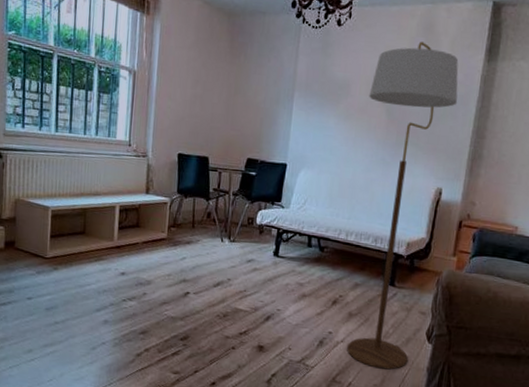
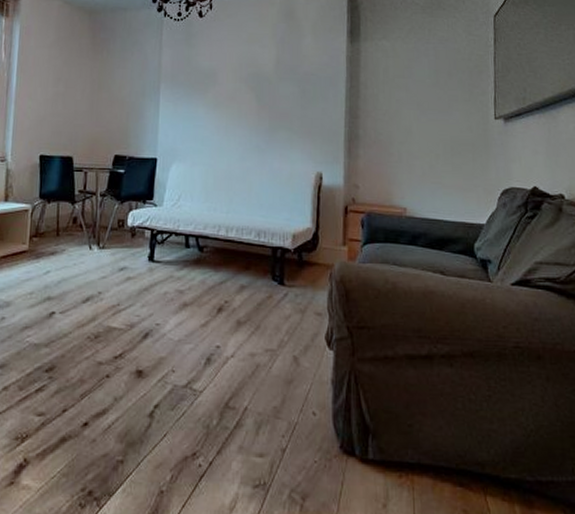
floor lamp: present [347,41,459,370] -> none [237,27,327,386]

